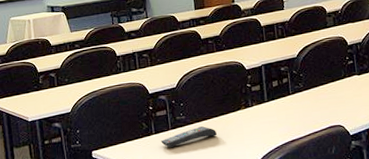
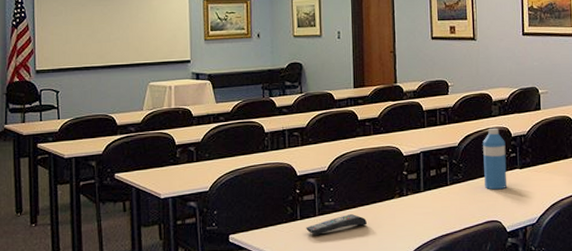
water bottle: none [320,38,347,97] -> present [483,127,507,190]

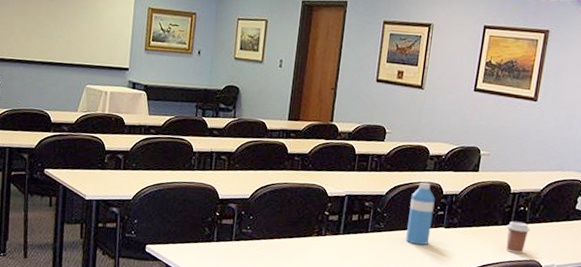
remote control: present [306,214,368,235] -> none [221,244,282,259]

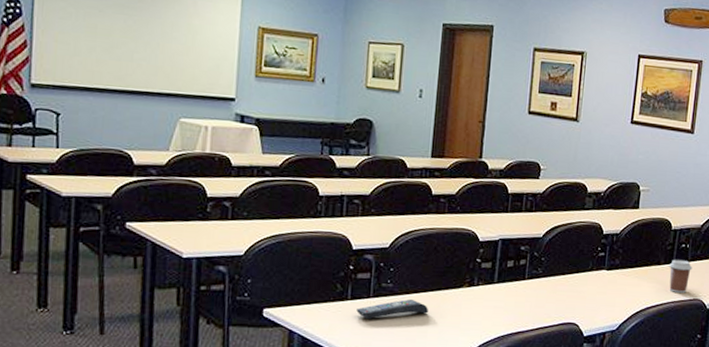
remote control: none [221,244,282,259] -> present [356,299,429,319]
water bottle: present [406,182,435,246] -> none [566,221,595,290]

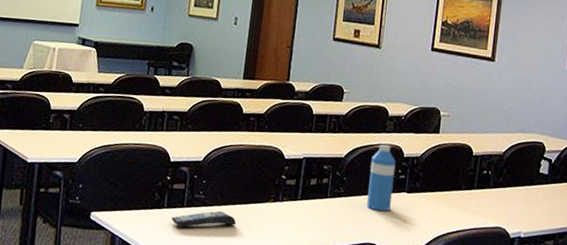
water bottle: none [566,221,595,290] -> present [367,144,396,212]
coffee cup: present [669,259,693,293] -> none [470,185,495,220]

